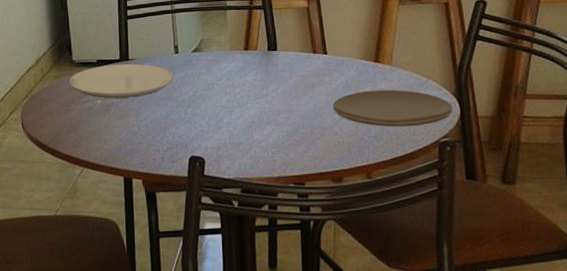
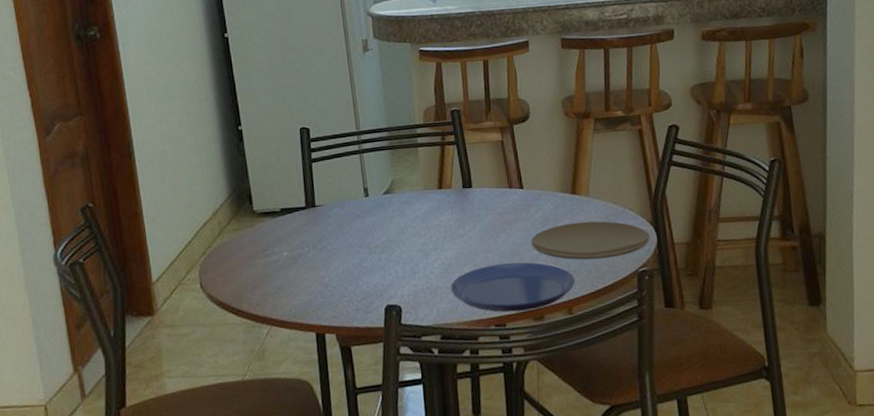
plate: present [69,63,175,99] -> none [251,210,366,250]
plate: none [252,124,376,172] -> present [450,262,576,312]

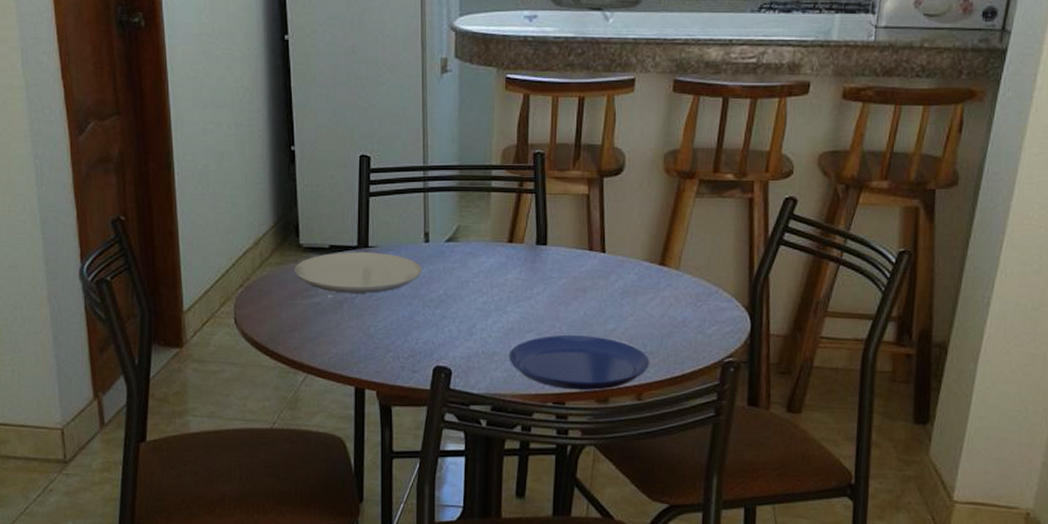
plate: none [251,210,366,250] -> present [295,252,423,293]
plate: present [530,221,650,260] -> none [605,298,743,343]

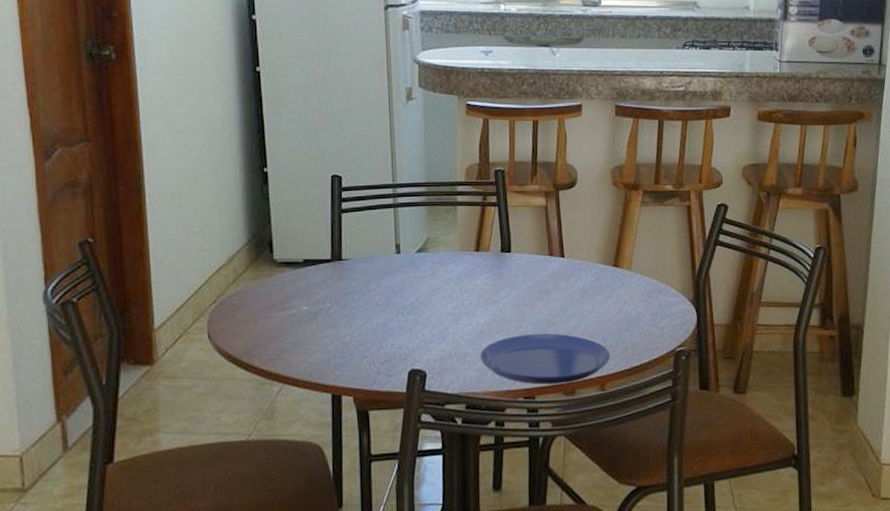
plate: present [295,252,423,293] -> none [269,264,395,304]

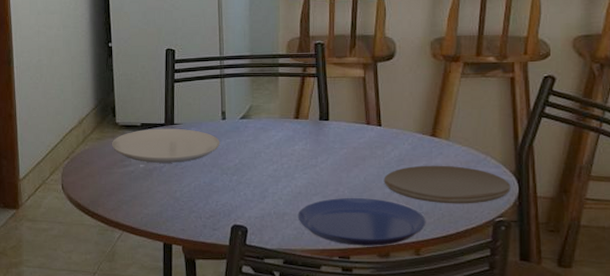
plate: none [269,264,395,304] -> present [112,128,221,163]
plate: none [568,296,690,336] -> present [383,165,511,204]

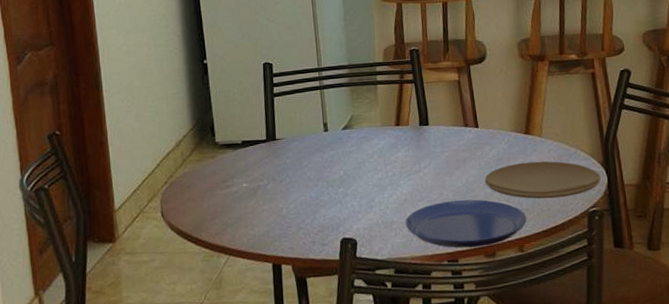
plate: present [112,128,221,163] -> none [213,143,324,182]

